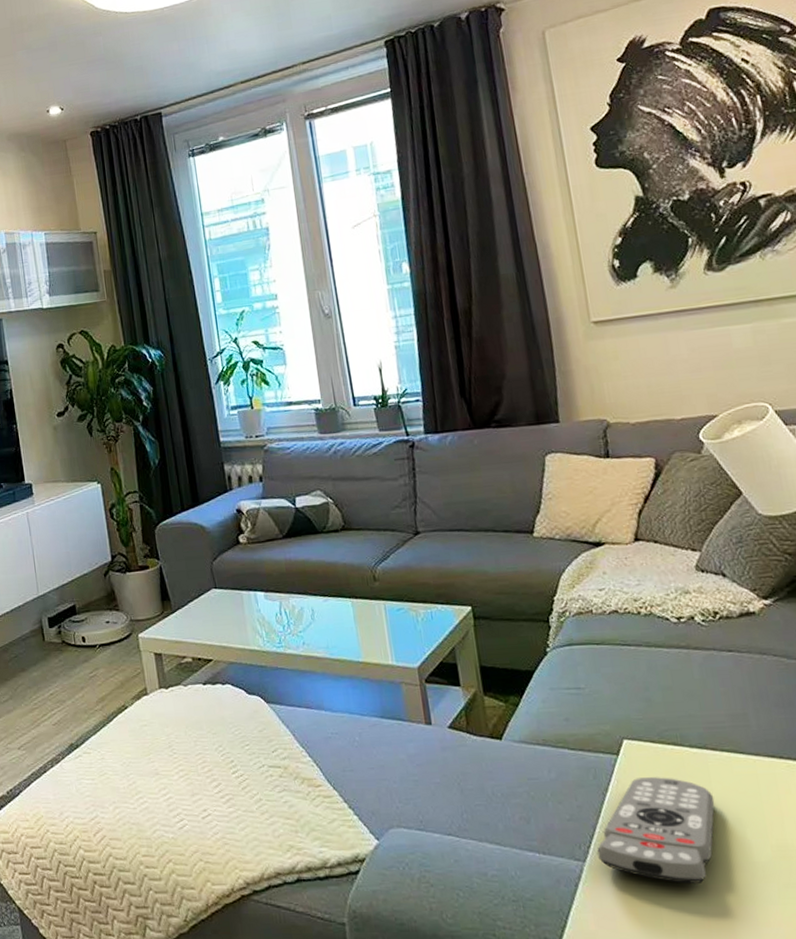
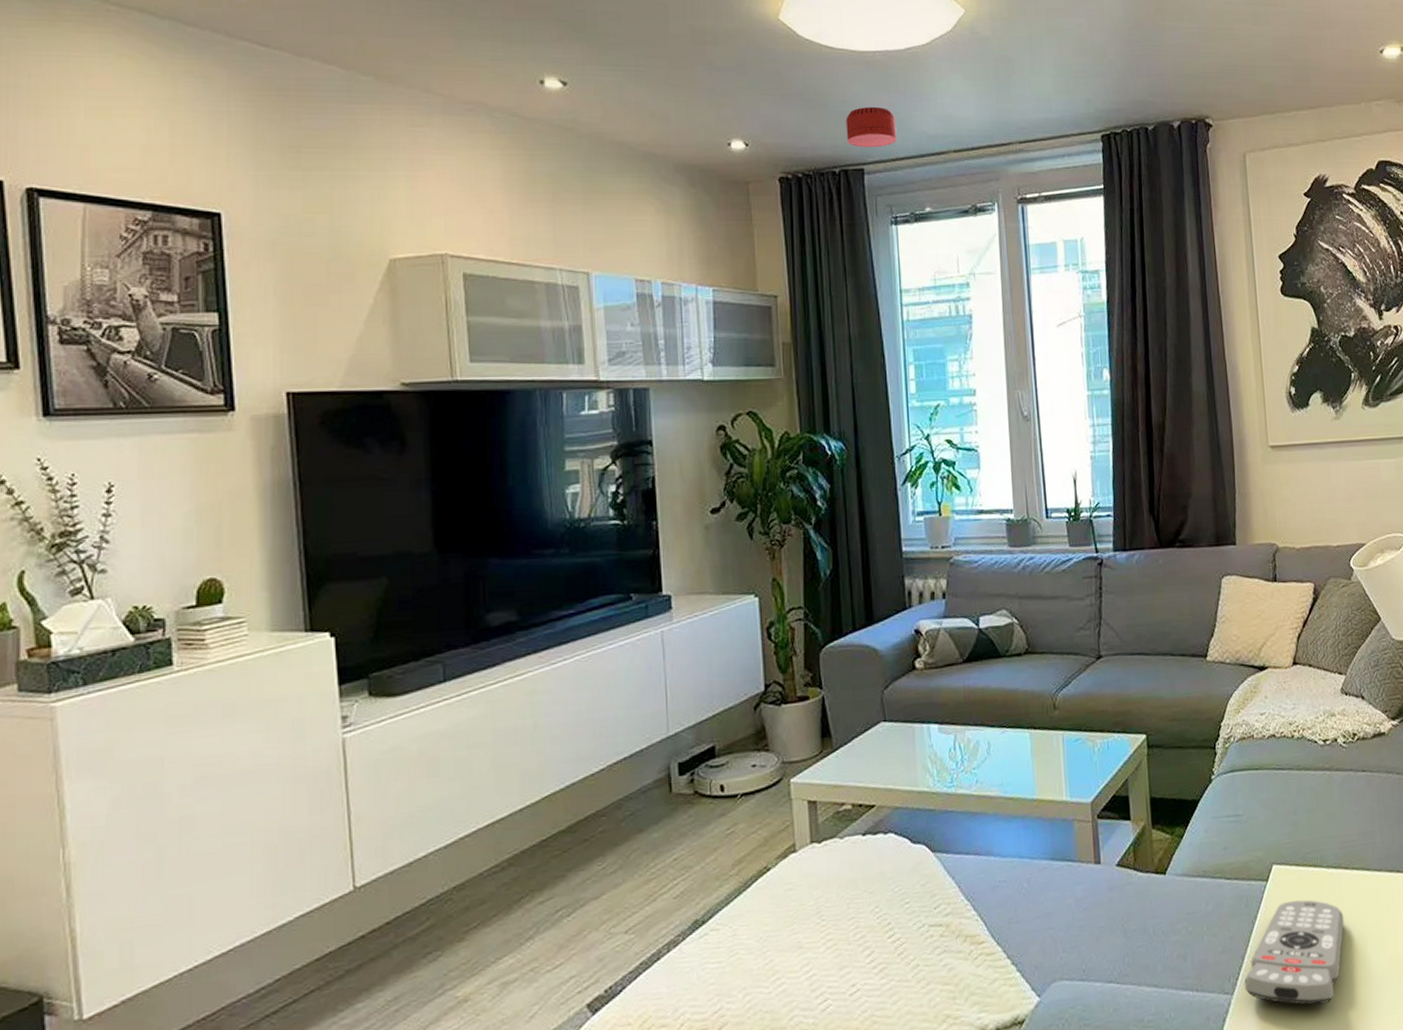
smoke detector: none [142,55,189,95] -> present [846,106,897,148]

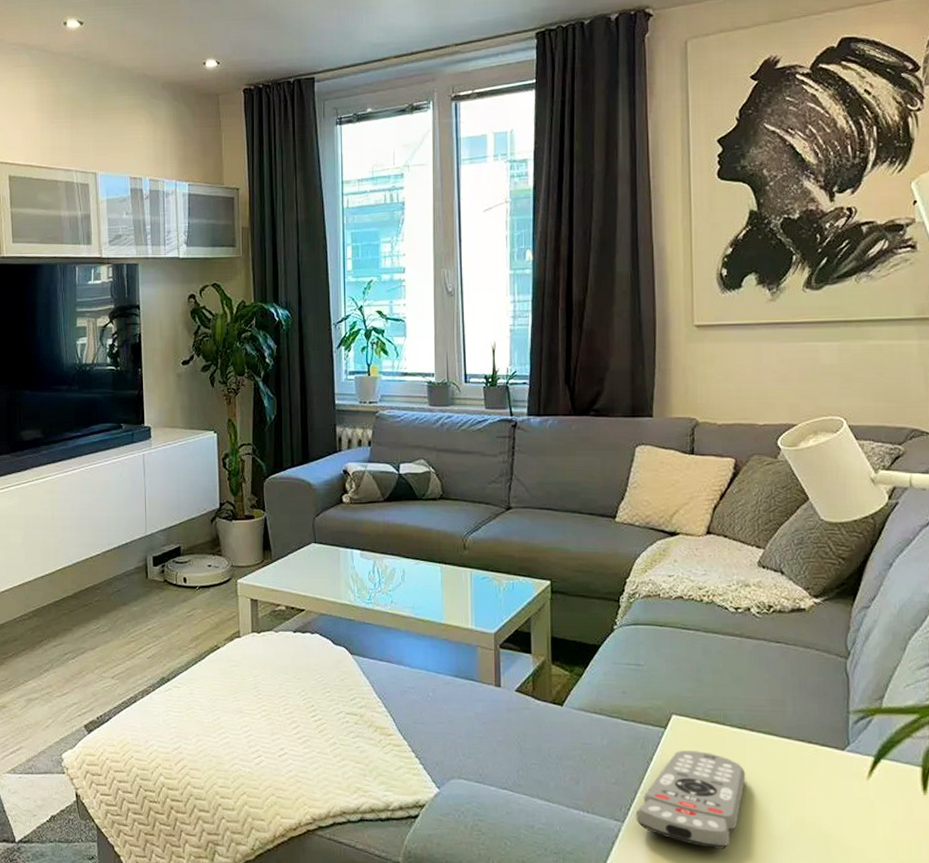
smoke detector: present [846,106,897,148] -> none [300,22,344,59]

